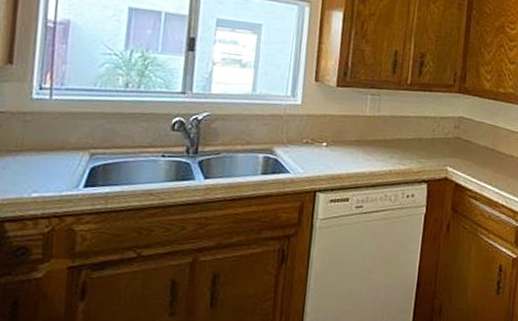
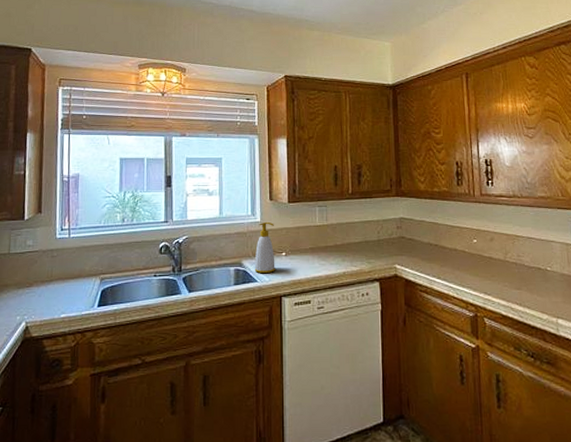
soap bottle: none [287,105,317,165] -> present [254,221,275,274]

